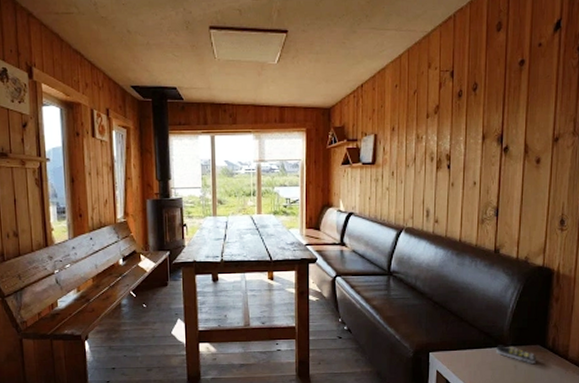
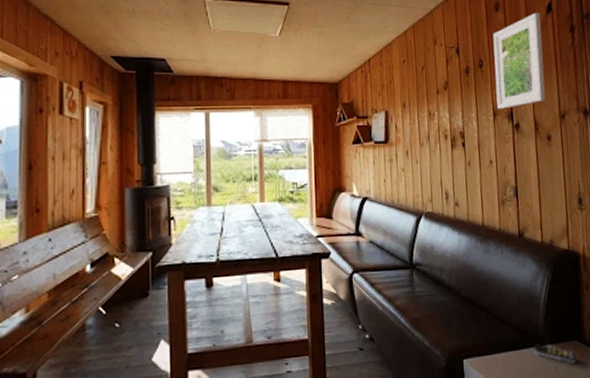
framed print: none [487,31,547,132] -> present [492,12,546,109]

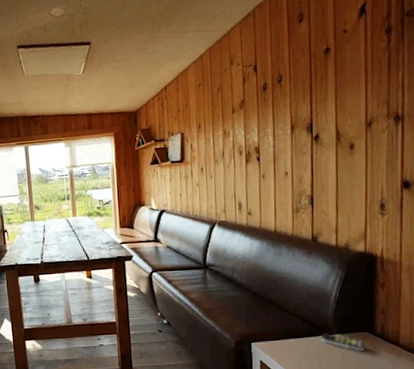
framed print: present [492,12,546,109] -> none [294,17,352,122]

